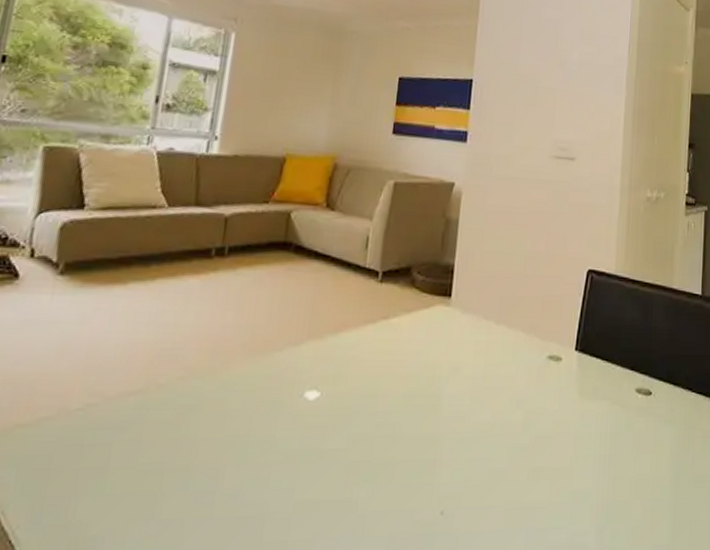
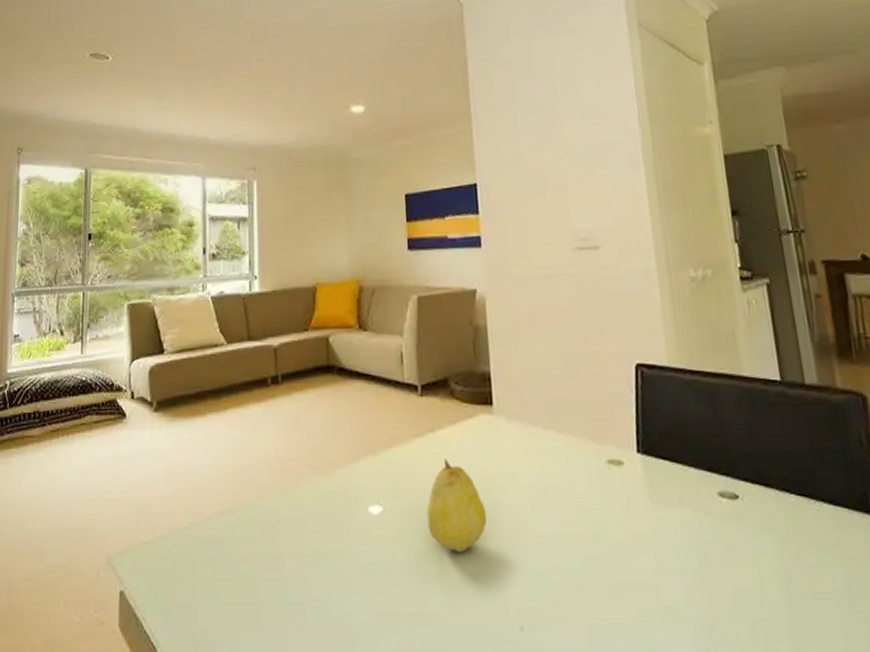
fruit: none [365,346,428,440] -> present [427,458,487,553]

